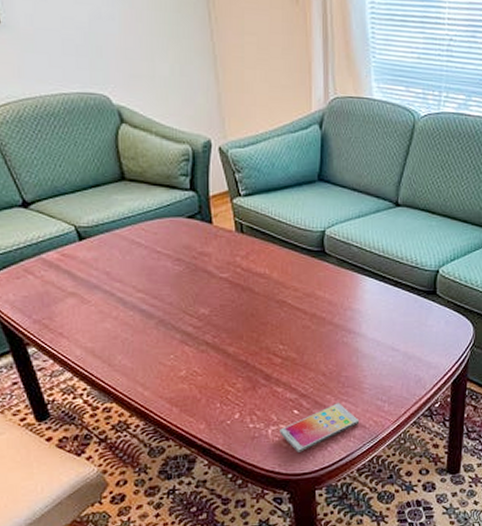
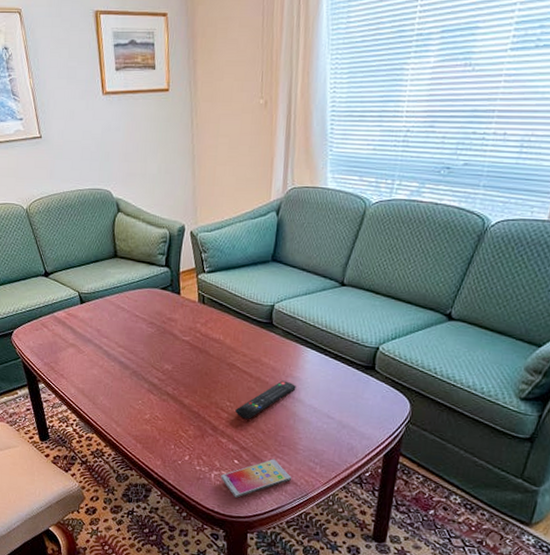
remote control: none [290,314,356,362] -> present [235,380,296,419]

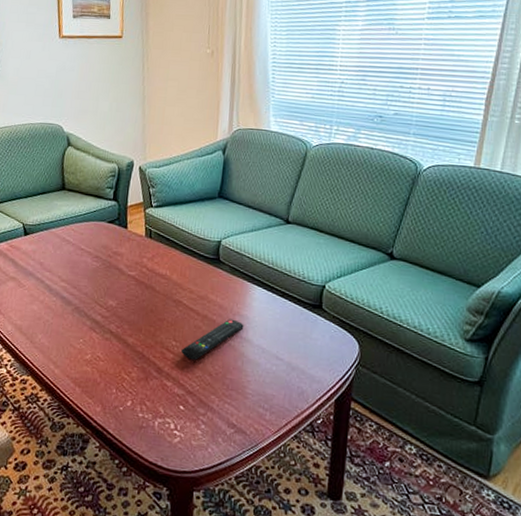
smartphone: present [221,459,292,498] -> none [165,404,241,449]

